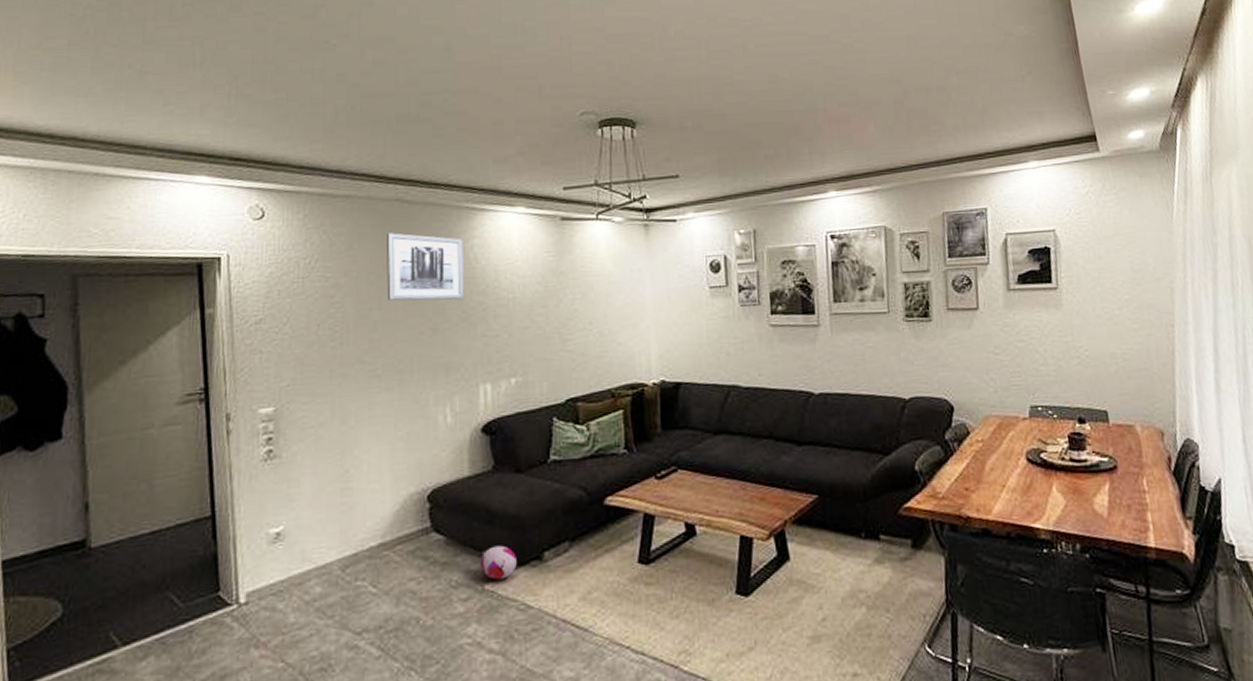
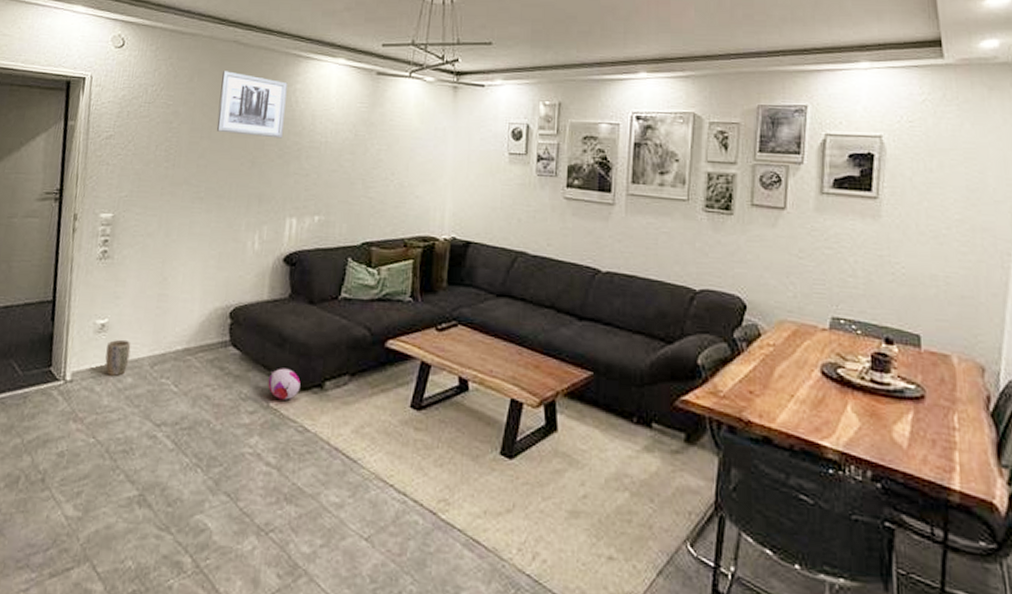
plant pot: none [286,545,315,589] -> present [105,339,131,376]

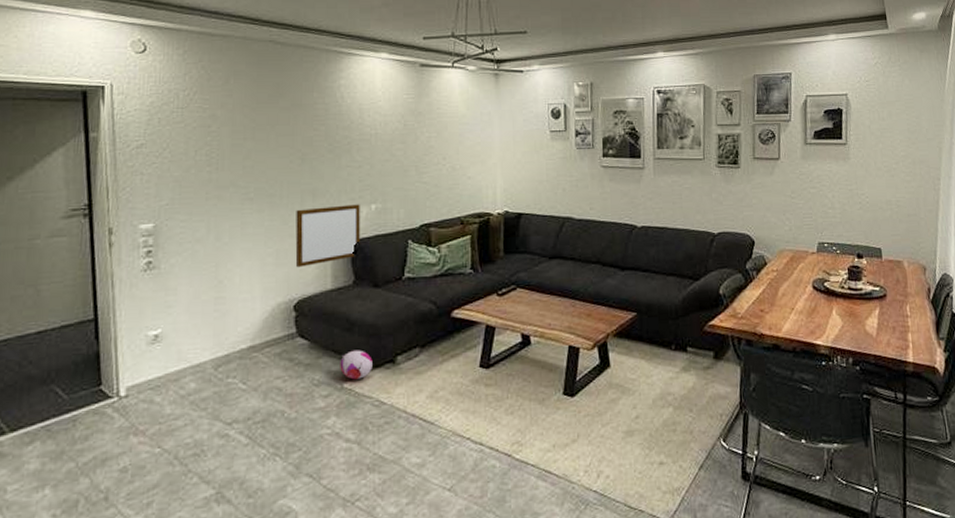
plant pot: present [105,339,131,376] -> none [163,347,190,384]
wall art: present [216,71,288,139] -> none [260,71,332,134]
writing board: none [235,213,304,274] -> present [295,204,360,268]

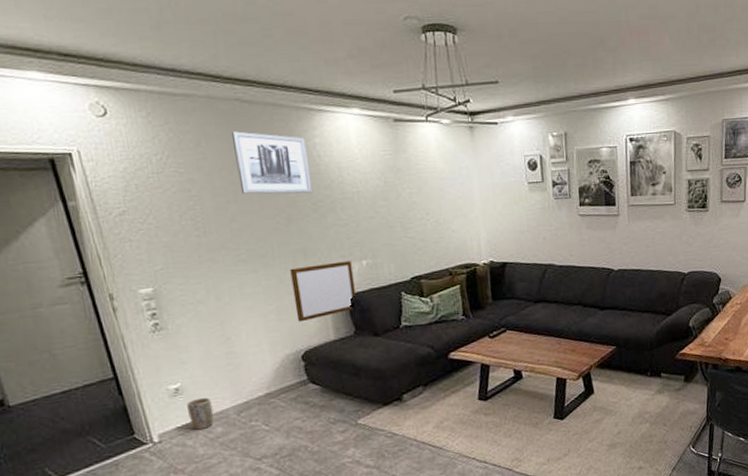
plant pot: none [163,347,190,384] -> present [187,397,214,430]
wall art: none [260,71,332,134] -> present [232,131,314,195]
plush toy: present [340,350,372,380] -> none [351,391,382,417]

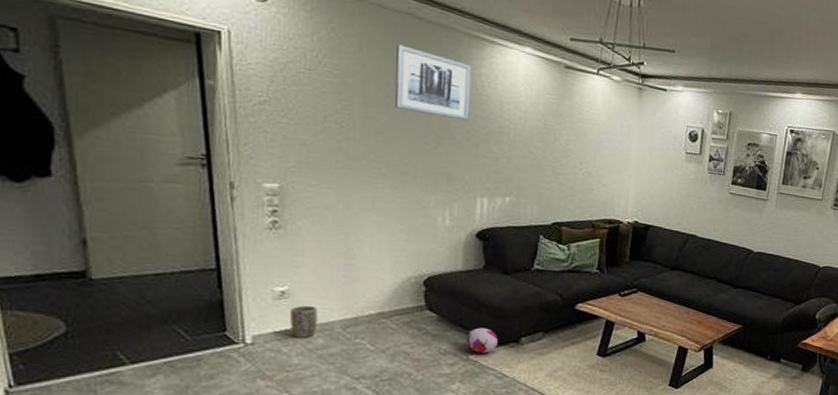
writing board: present [290,261,356,322] -> none [426,191,495,247]
plush toy: none [351,391,382,417] -> present [466,327,498,353]

